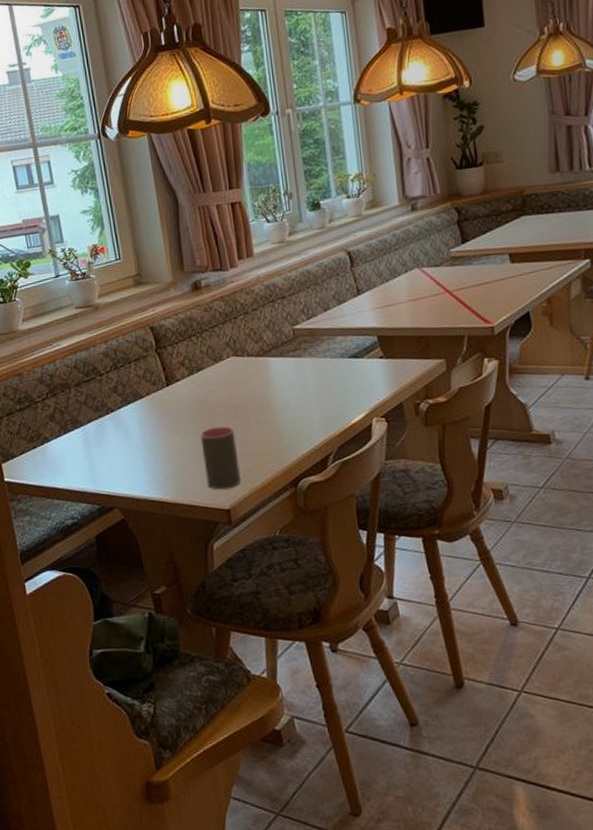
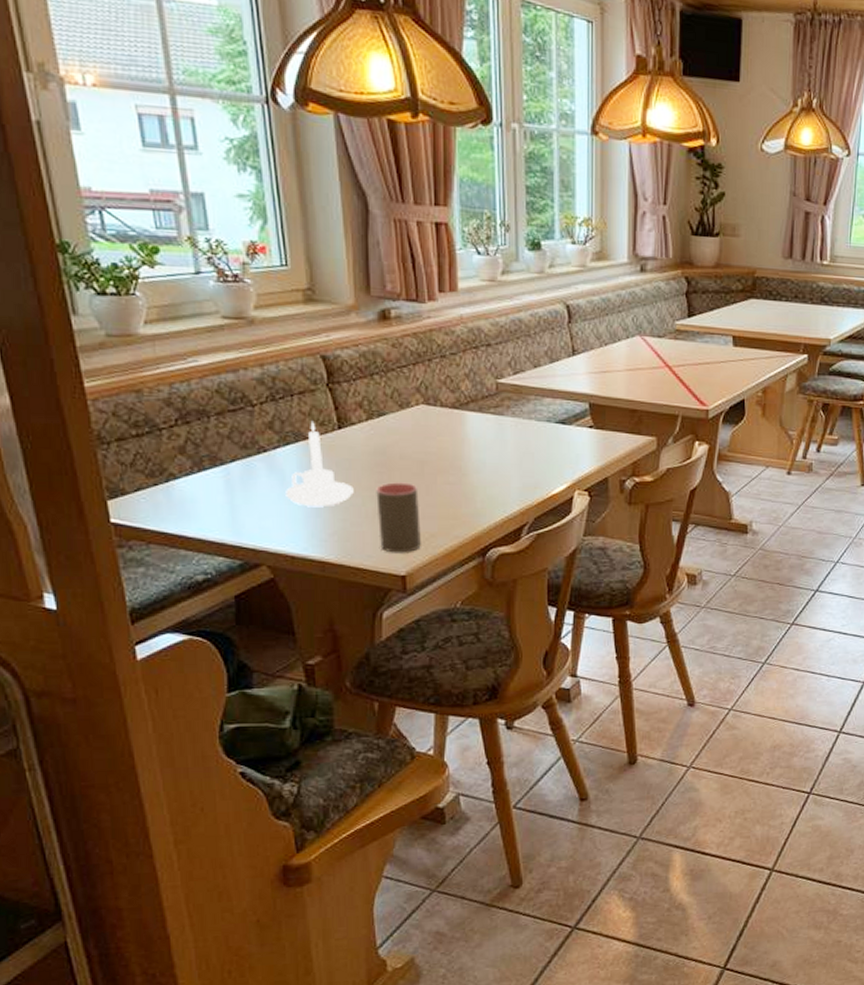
candle holder: none [129,381,182,454] -> present [285,420,354,506]

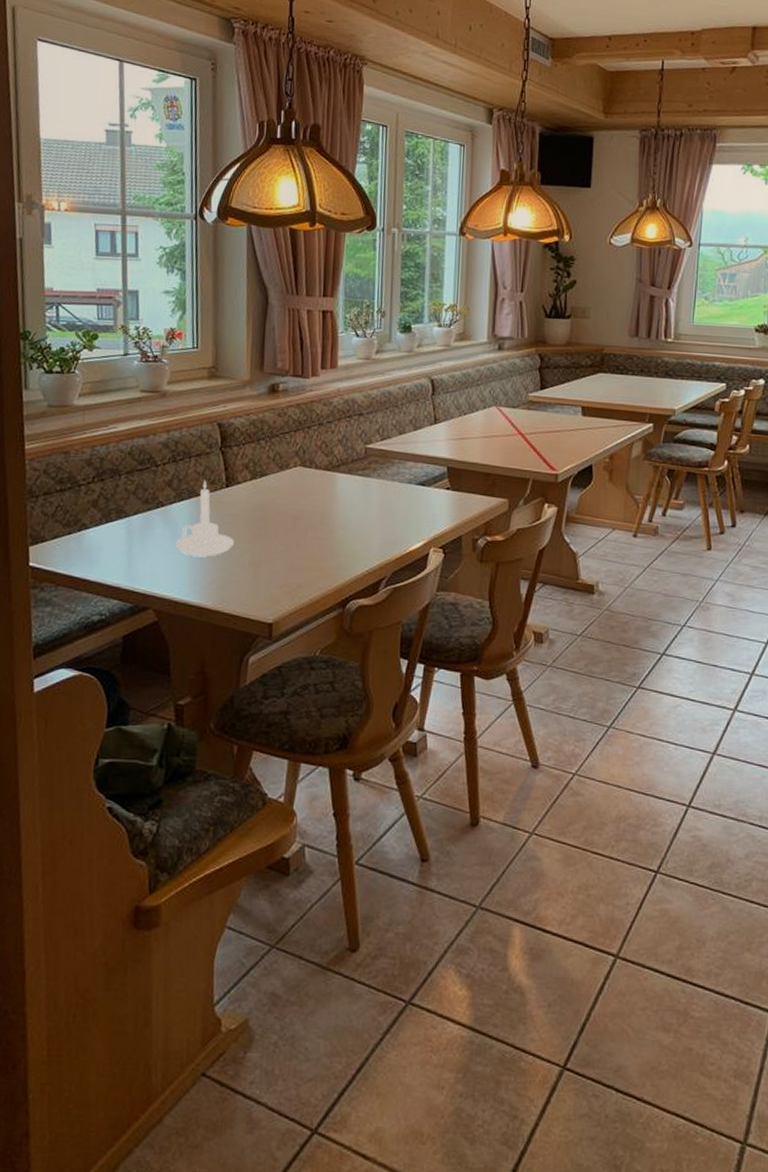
cup: present [376,482,421,553] -> none [252,536,290,602]

